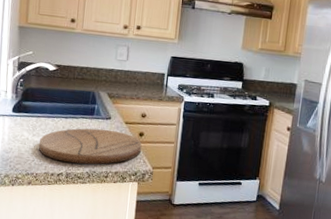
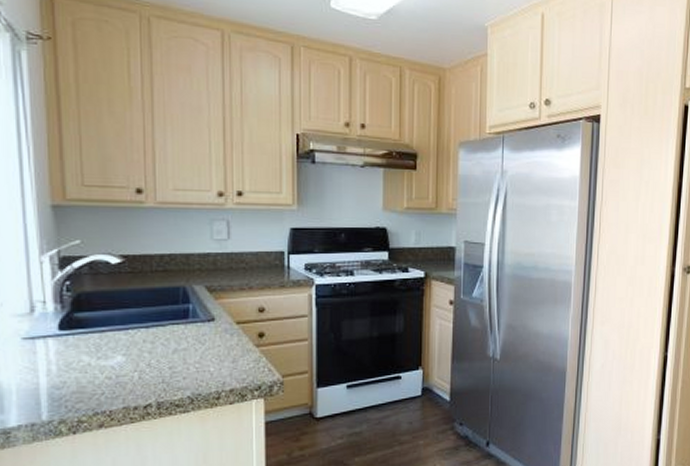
cutting board: present [39,128,142,165] -> none [108,336,264,388]

